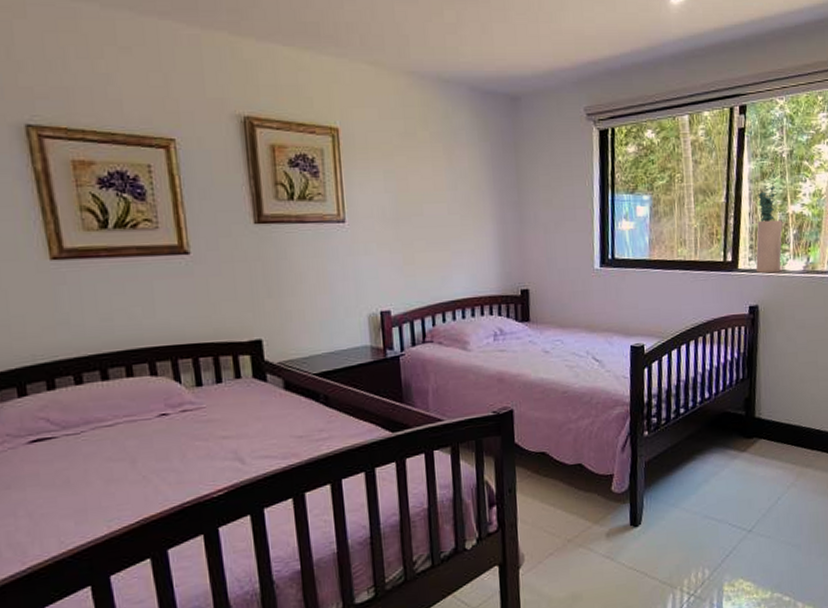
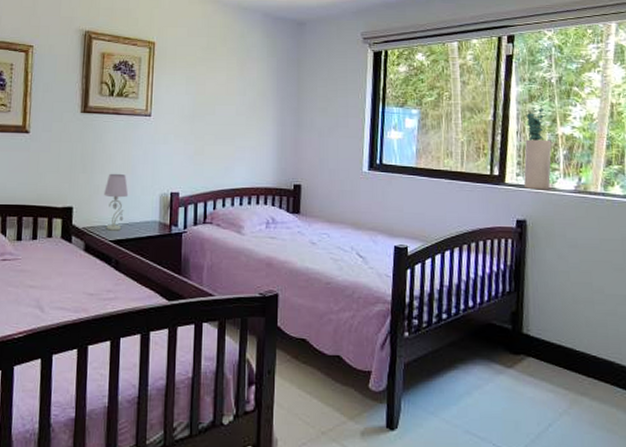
table lamp: none [299,294,329,363] -> present [104,173,128,231]

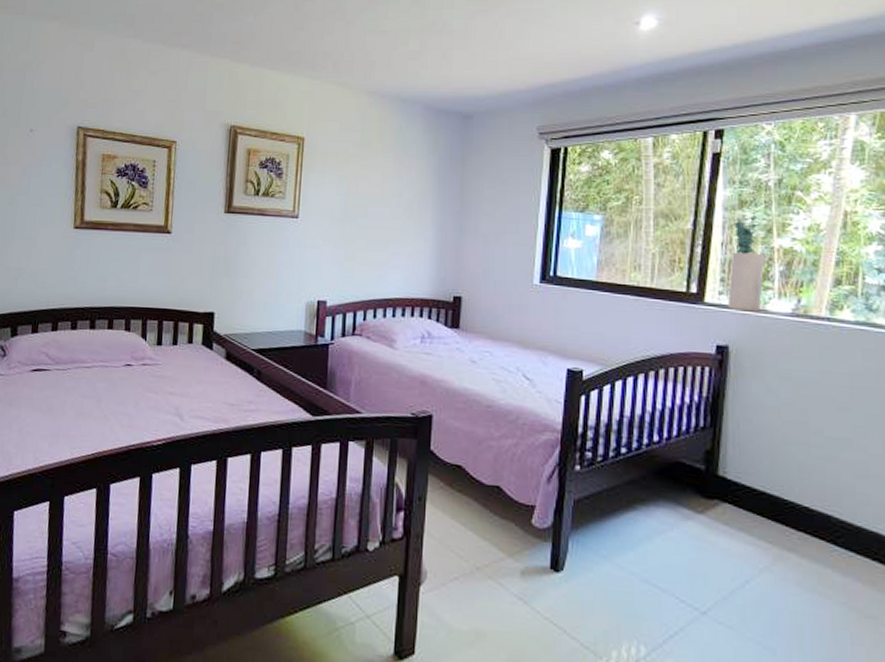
table lamp: present [104,173,128,231] -> none [247,278,272,340]

